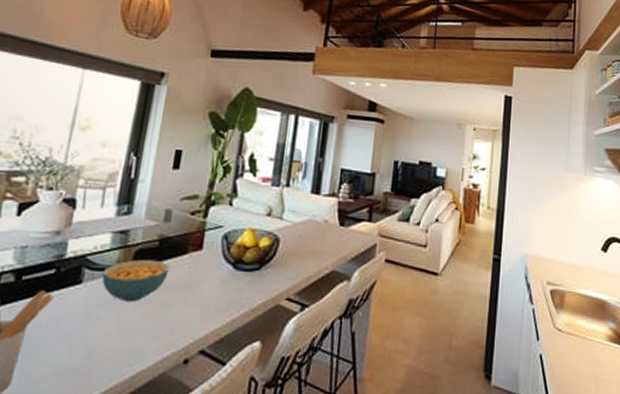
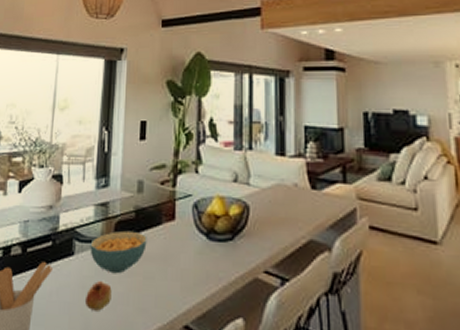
fruit: none [89,310,124,340] -> present [84,281,112,311]

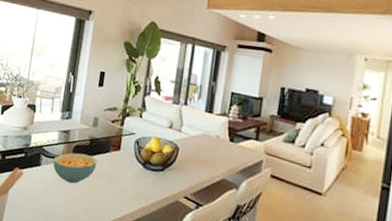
fruit: present [84,281,112,311] -> none [46,187,68,208]

